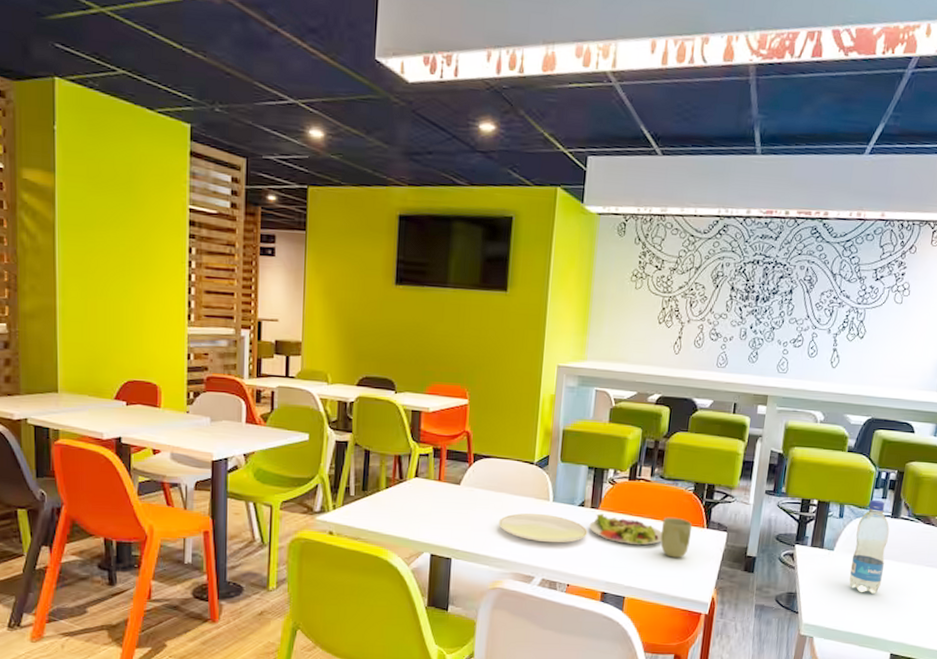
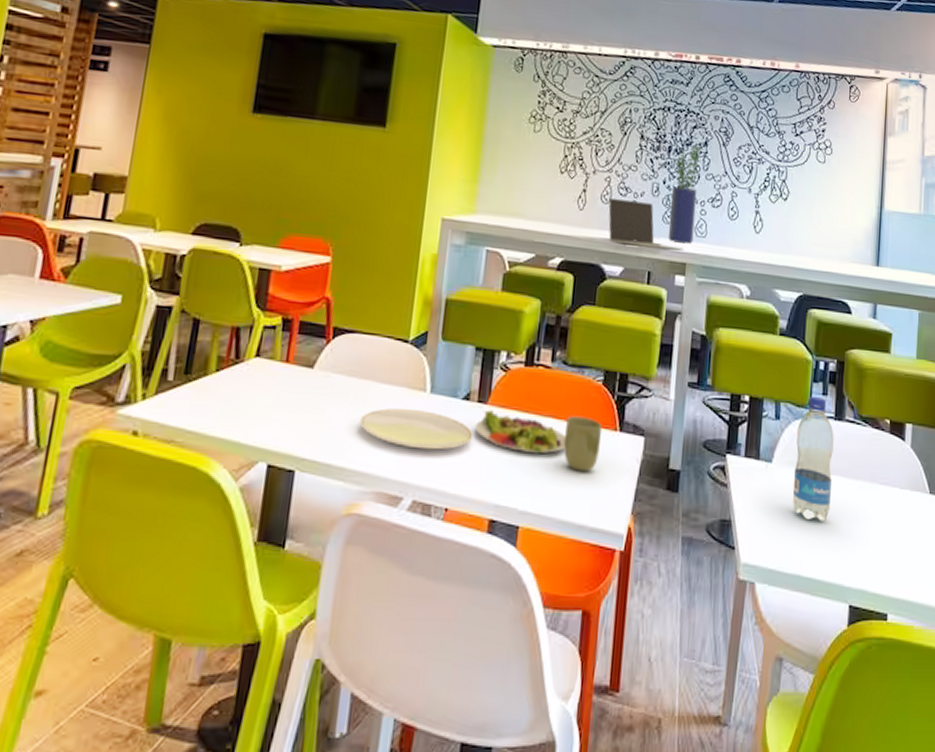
laptop: none [700,342,766,385] -> present [608,197,683,251]
vase: none [752,291,787,379] -> present [668,142,702,244]

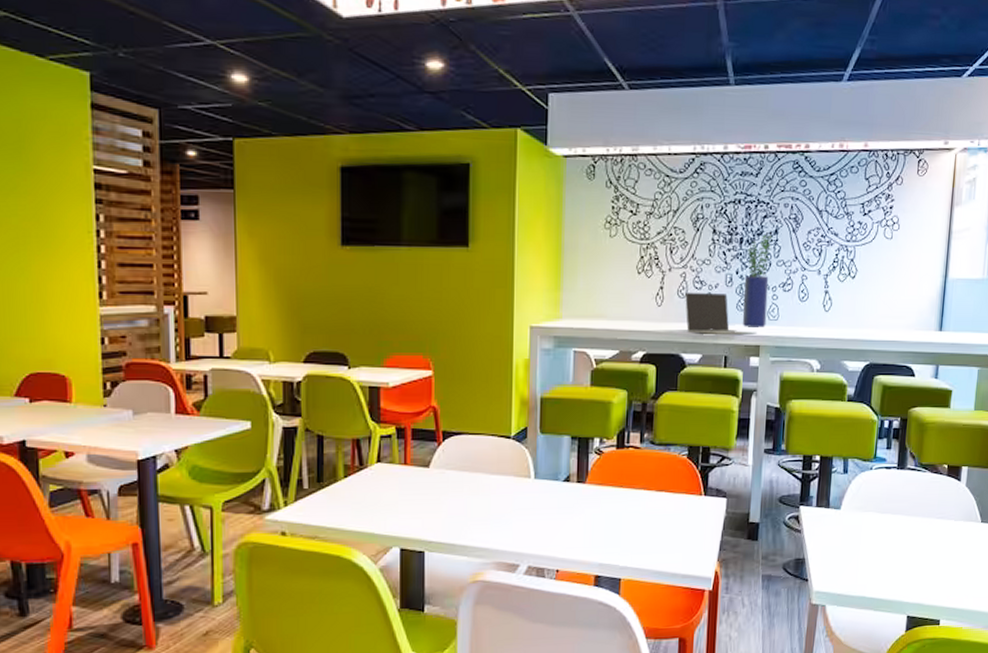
plate: present [359,407,473,450] -> none [475,493,575,525]
salad plate: present [475,410,566,454] -> none [576,488,658,521]
cup: present [563,415,603,472] -> none [656,486,689,531]
bottle: present [792,396,834,523] -> none [858,450,897,554]

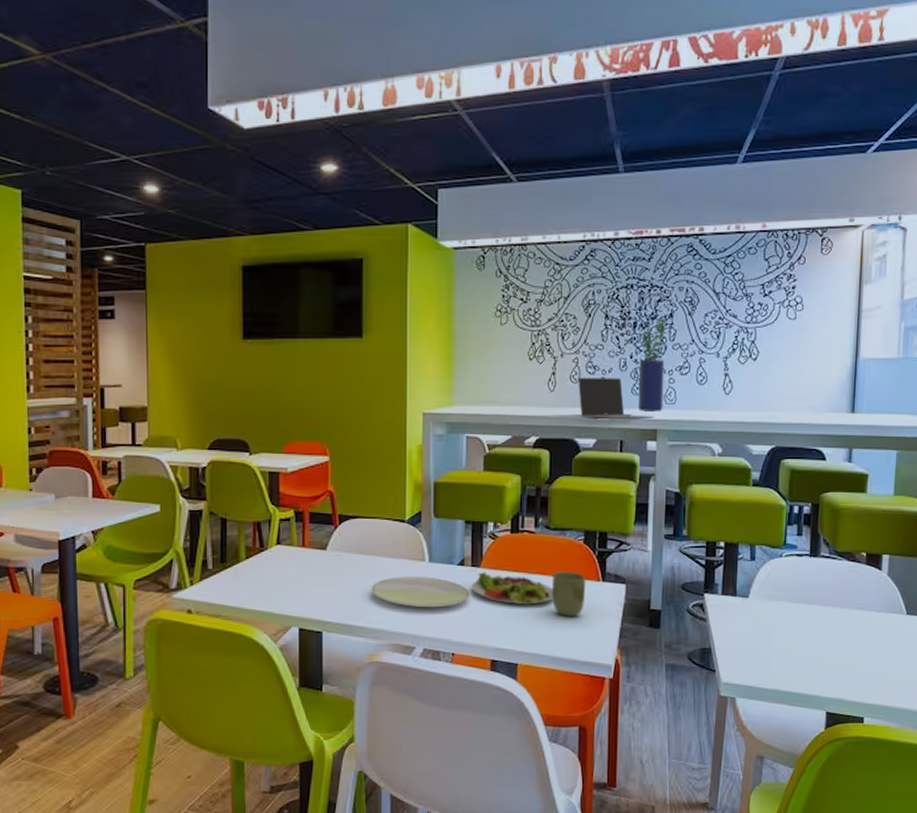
plate: none [475,493,575,525] -> present [371,576,470,608]
salad plate: none [576,488,658,521] -> present [471,572,554,605]
cup: none [656,486,689,531] -> present [552,571,586,617]

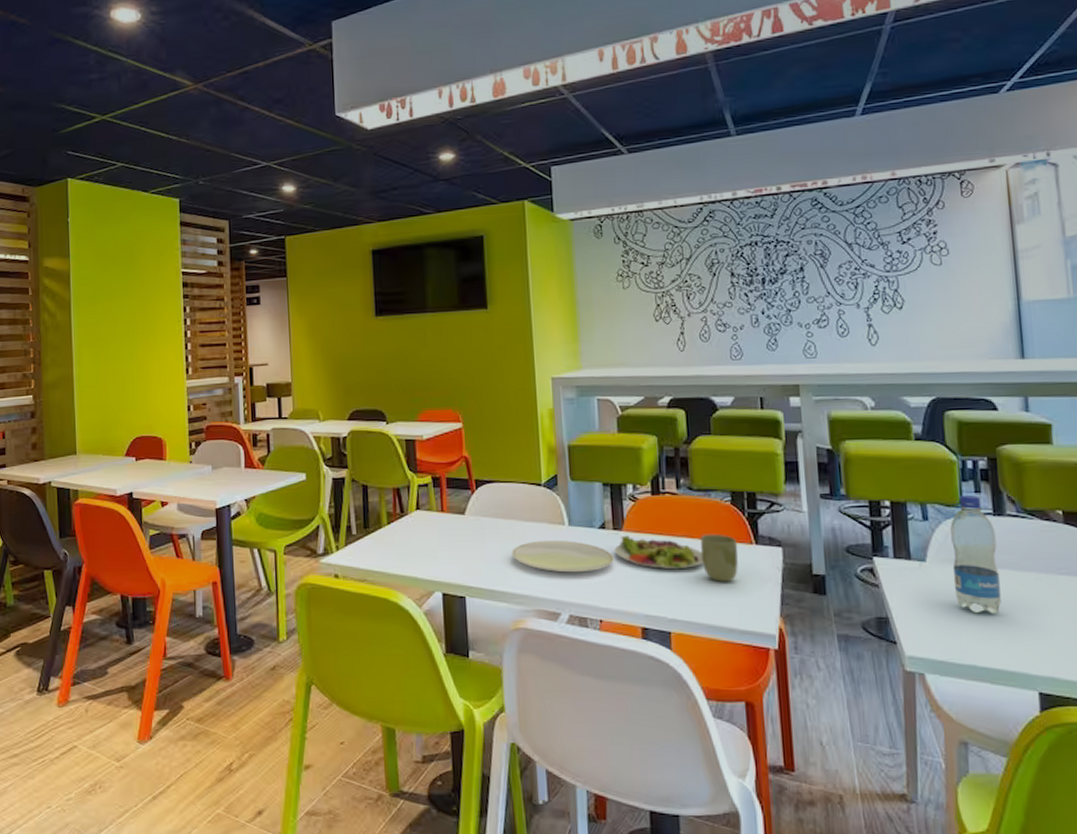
laptop: present [578,377,653,420] -> none [708,334,794,377]
vase: present [637,315,667,411] -> none [771,269,804,367]
bottle: none [769,537,810,645] -> present [950,494,1001,615]

